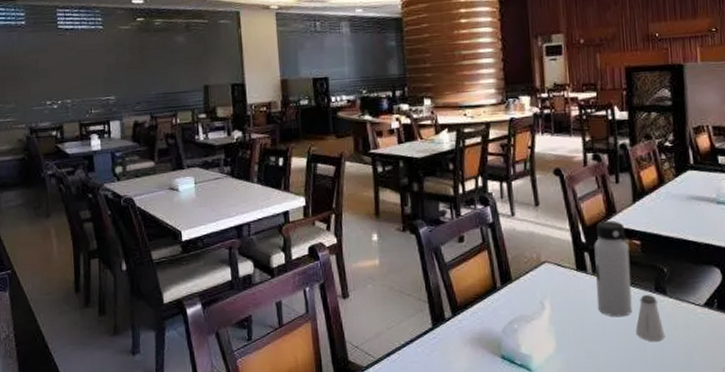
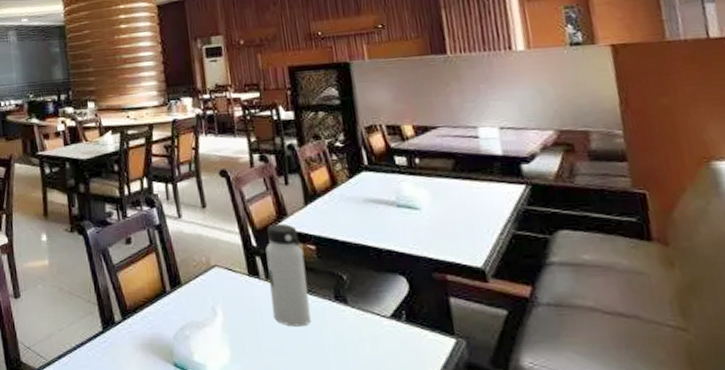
saltshaker: present [635,294,665,342] -> none [316,302,350,355]

